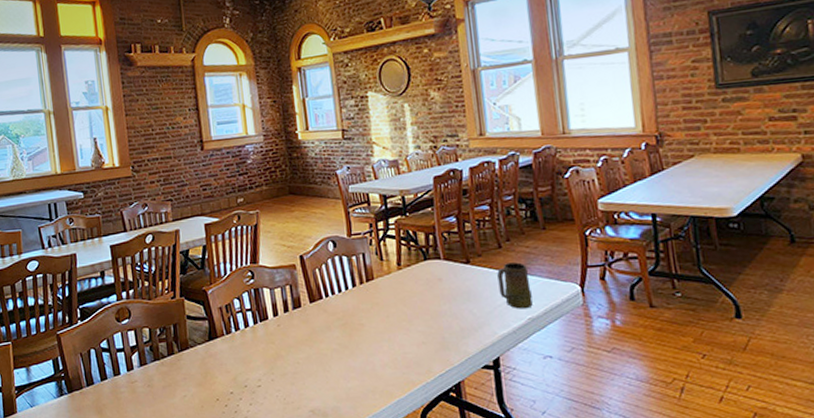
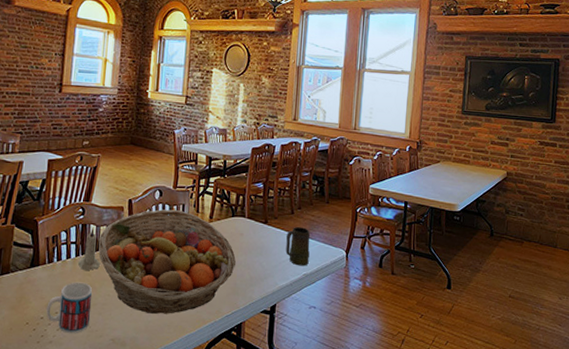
mug: none [234,351,284,408] -> present [46,282,92,334]
candle: none [258,290,282,339] -> present [78,227,100,271]
fruit basket: none [275,261,439,379] -> present [98,209,236,314]

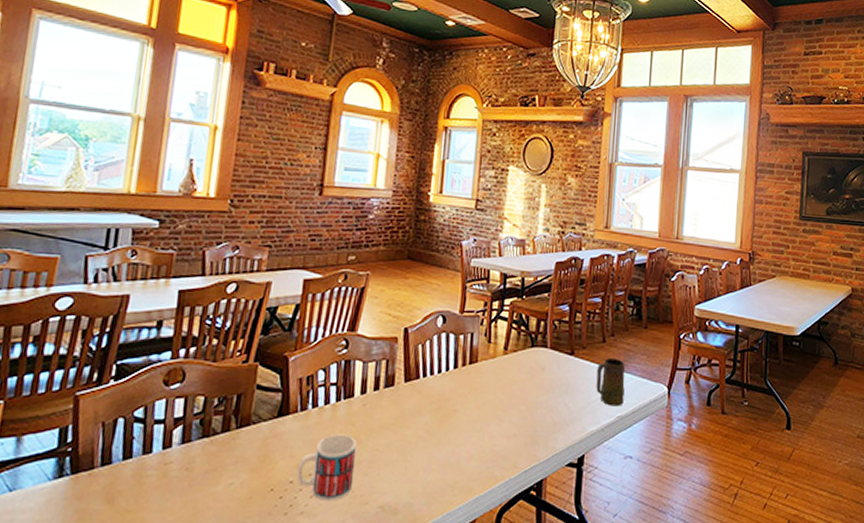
candle: present [78,227,100,271] -> none [339,363,367,420]
fruit basket: present [98,209,236,314] -> none [364,340,536,472]

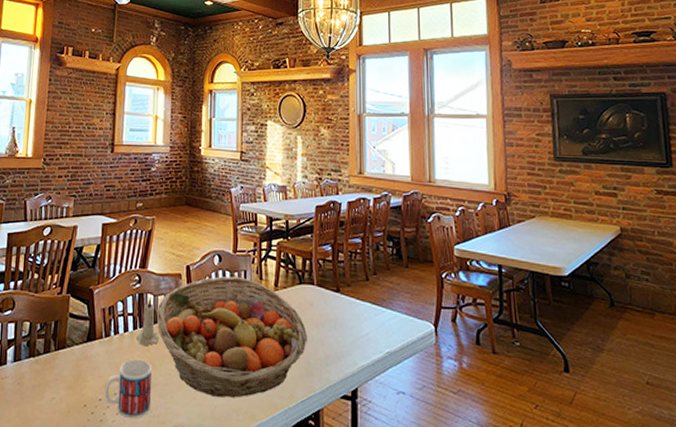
candle: none [339,363,367,420] -> present [136,296,159,347]
fruit basket: none [364,340,536,472] -> present [156,276,307,398]
mug: present [596,358,625,407] -> none [363,296,392,343]

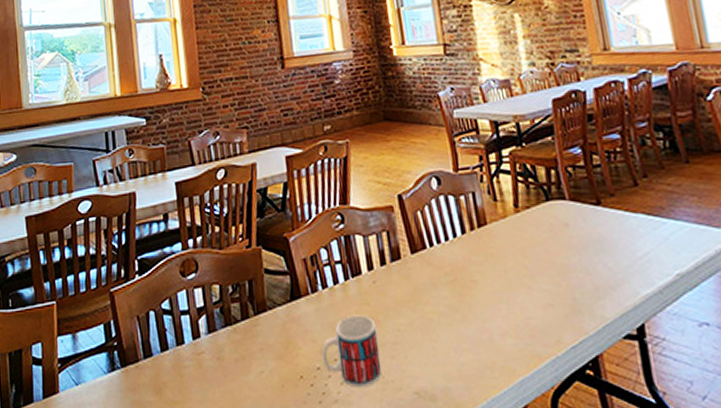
candle: present [136,296,159,347] -> none [350,238,379,299]
fruit basket: present [156,276,307,398] -> none [369,201,568,352]

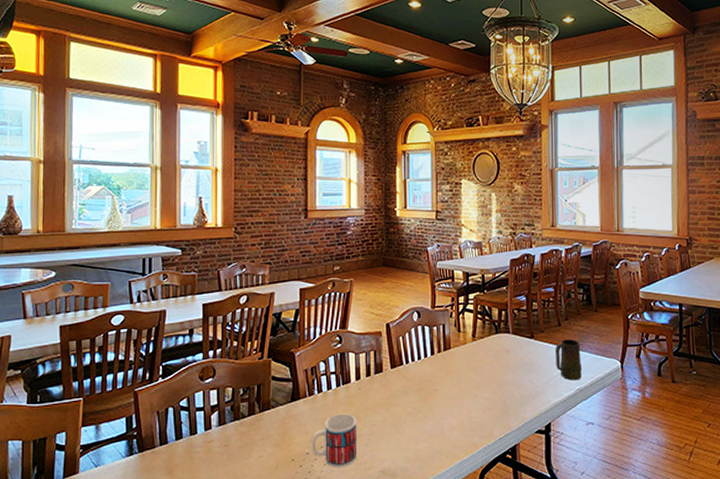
mug: none [634,204,681,263] -> present [555,339,582,381]

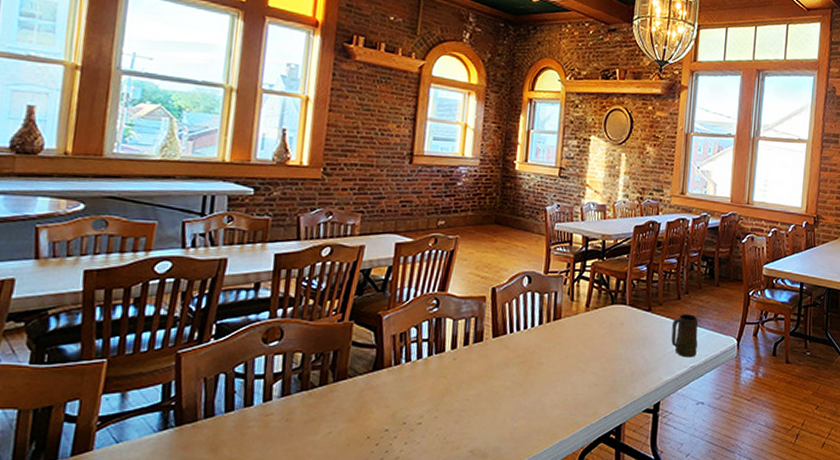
mug: present [311,413,357,468] -> none [392,386,447,447]

